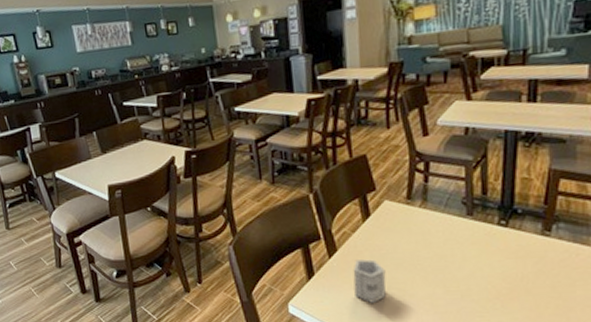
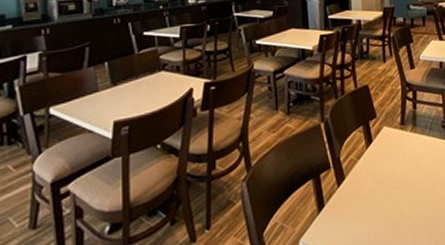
cup: present [353,259,386,303] -> none [359,184,387,231]

